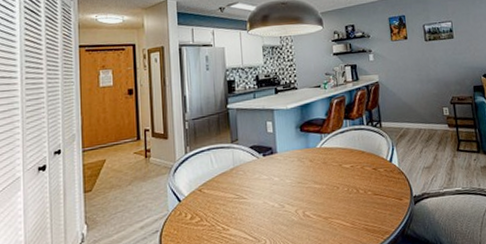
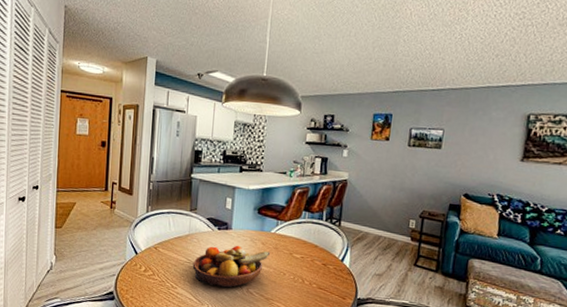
fruit bowl: none [242,168,319,218] -> present [192,245,270,288]

